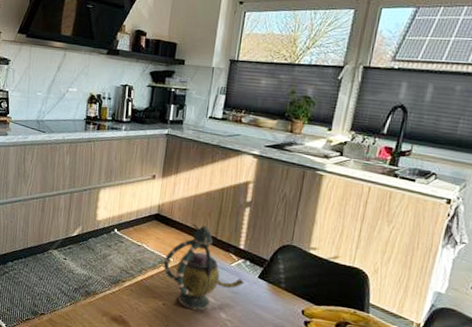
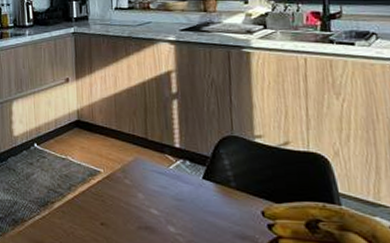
teapot: present [163,224,244,311] -> none [93,127,188,227]

